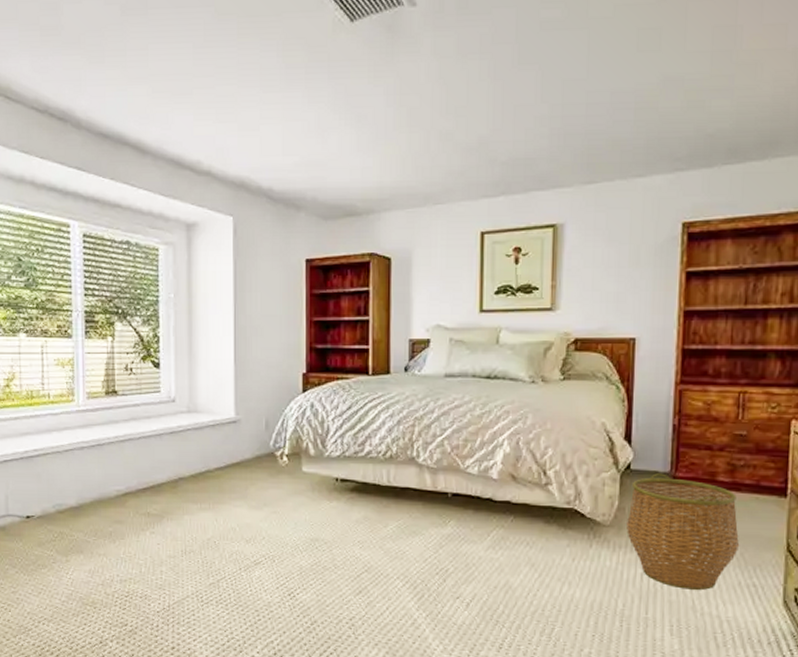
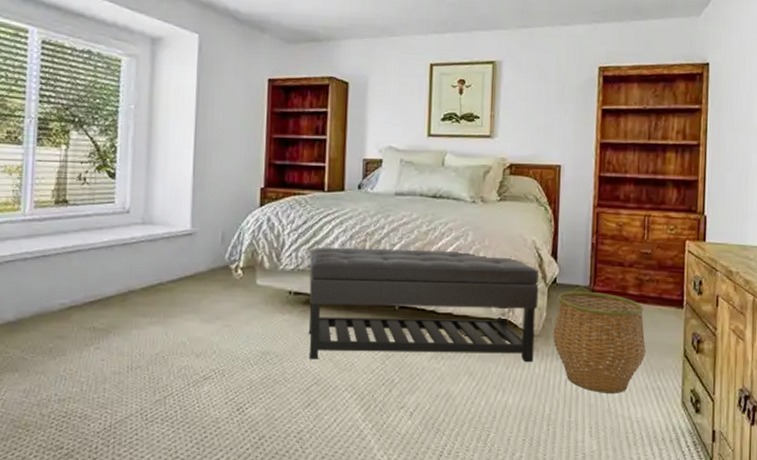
ottoman: none [356,432,610,554] -> present [308,247,539,362]

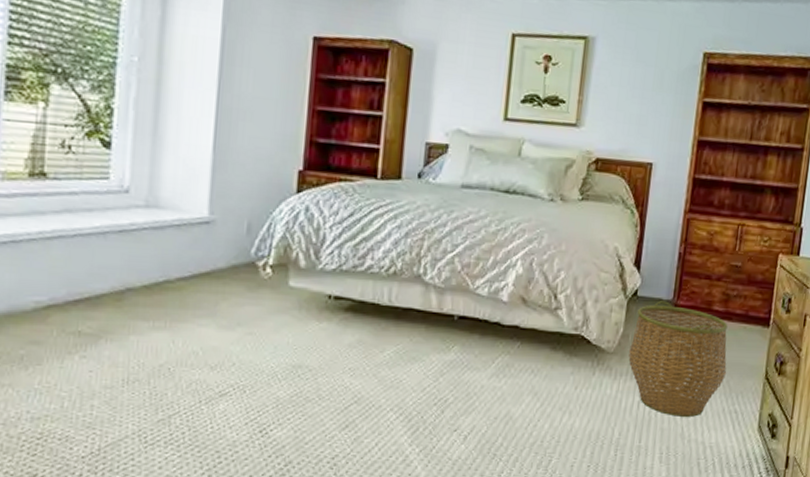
ottoman: present [308,247,539,362] -> none [349,244,620,382]

